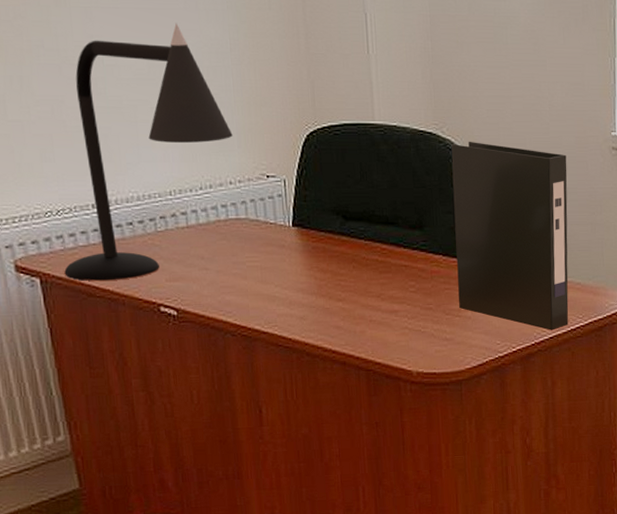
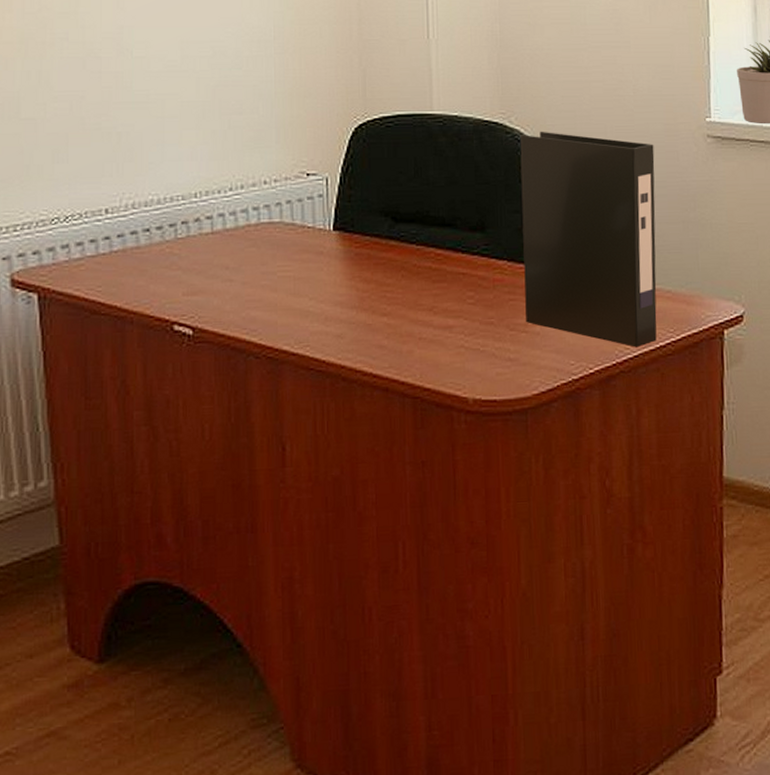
desk lamp: present [64,23,233,281] -> none [67,11,271,296]

